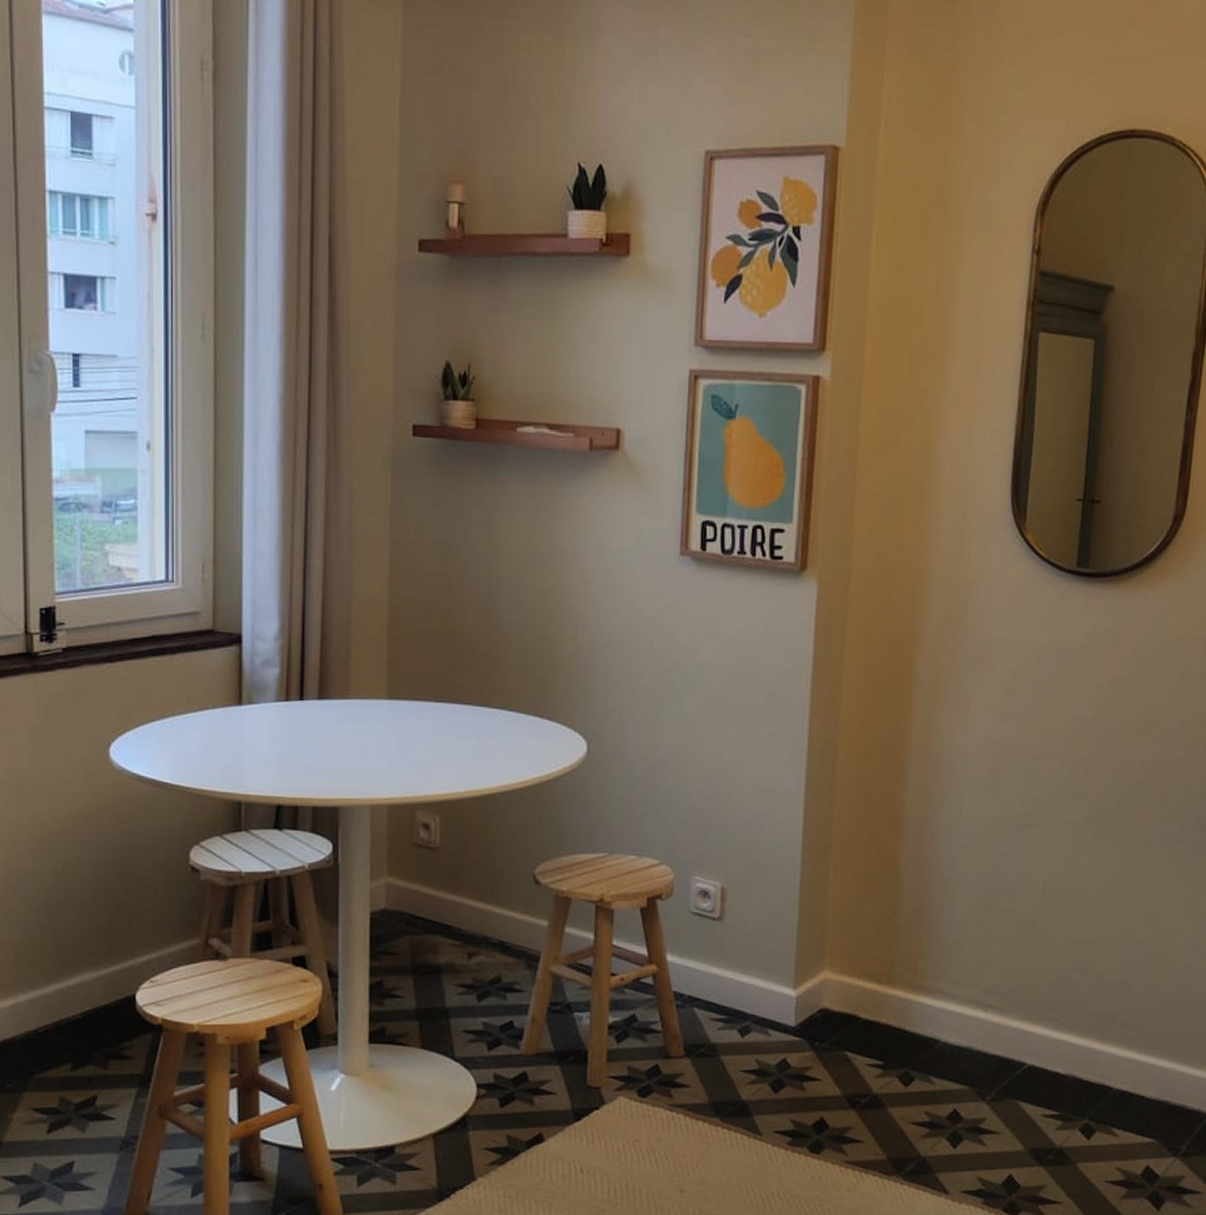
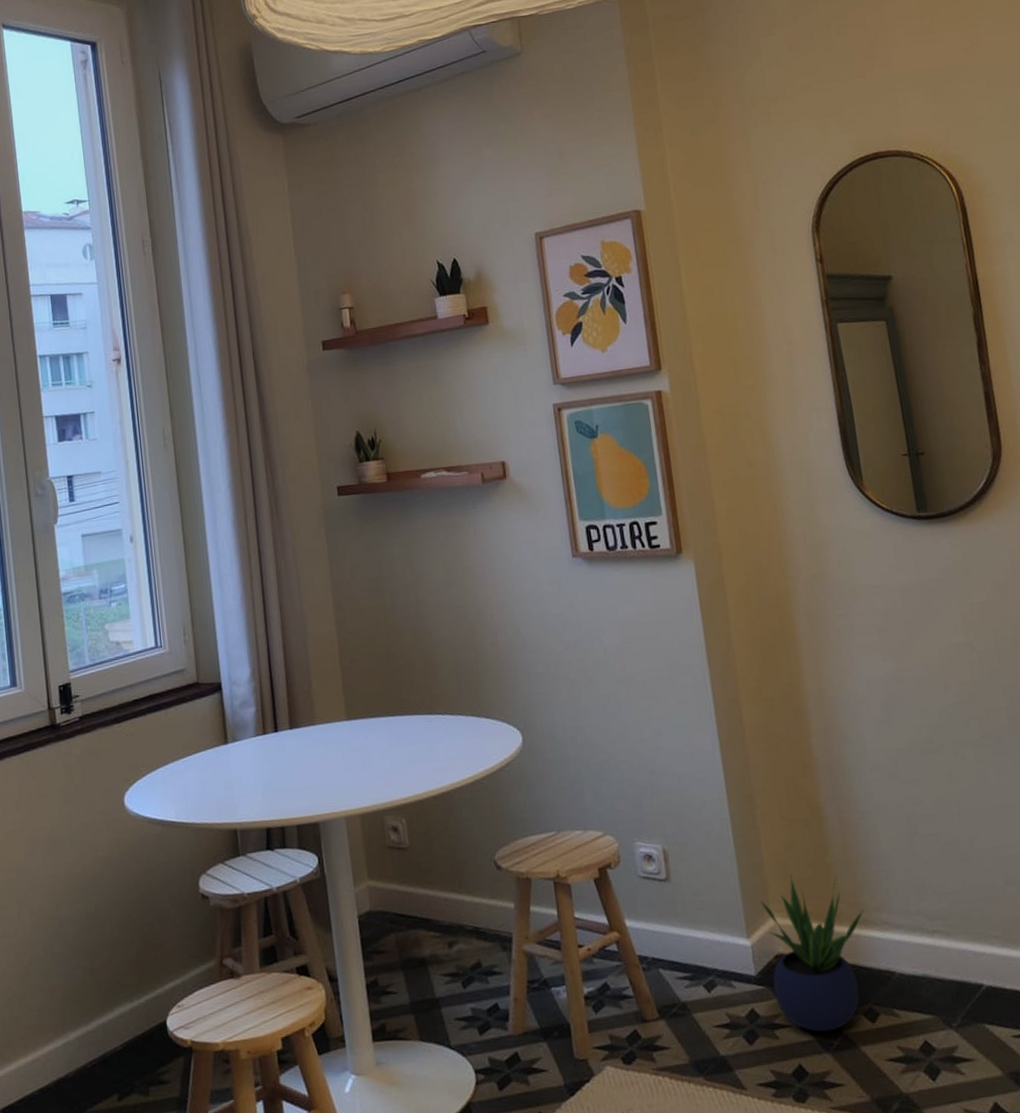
potted plant: none [810,931,922,1089] -> present [760,874,864,1032]

